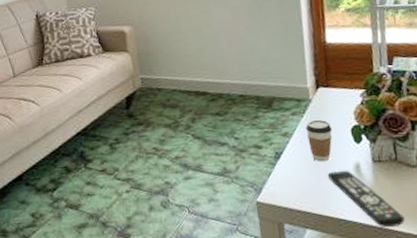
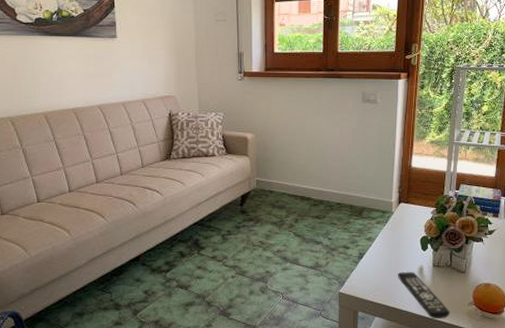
coffee cup: present [306,119,333,162] -> none [386,229,407,264]

